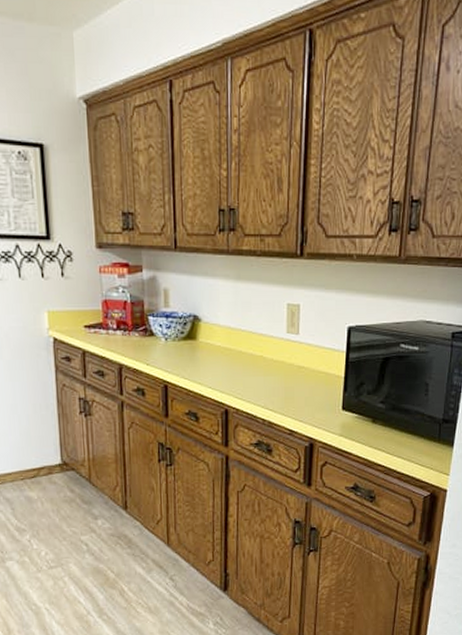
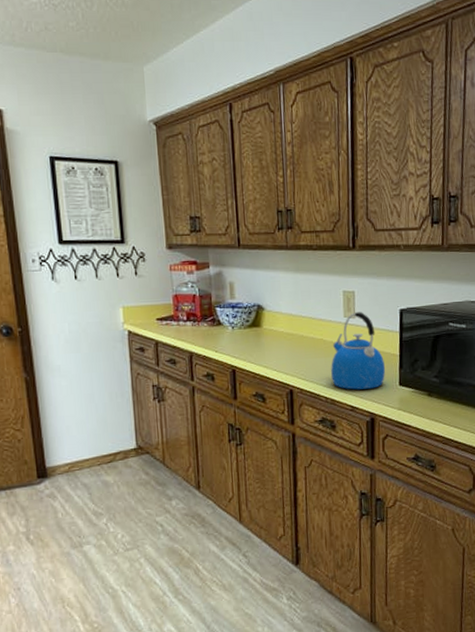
kettle: none [270,328,328,413] -> present [331,312,385,390]

